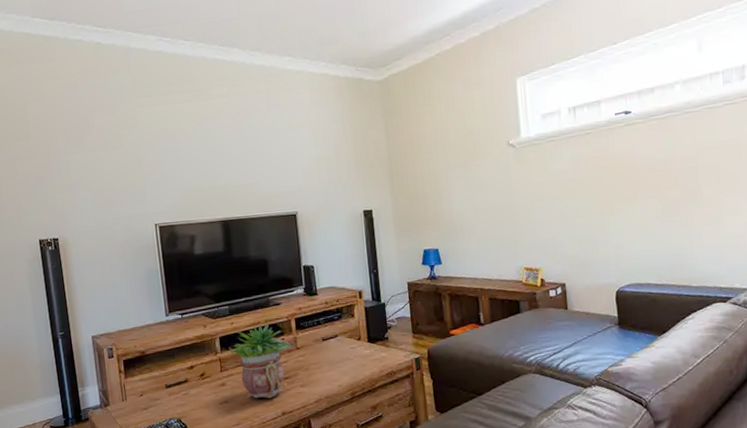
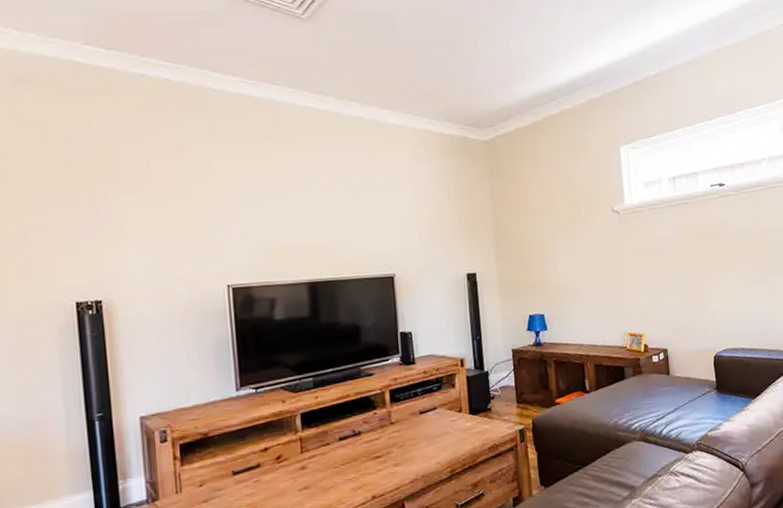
potted plant: present [230,320,292,399] -> none [312,393,385,483]

